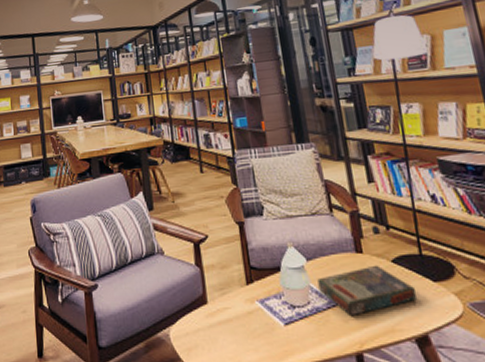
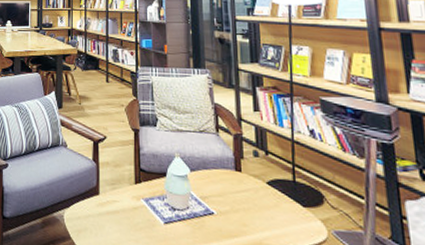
board game: present [317,265,417,317] -> none [198,184,285,226]

